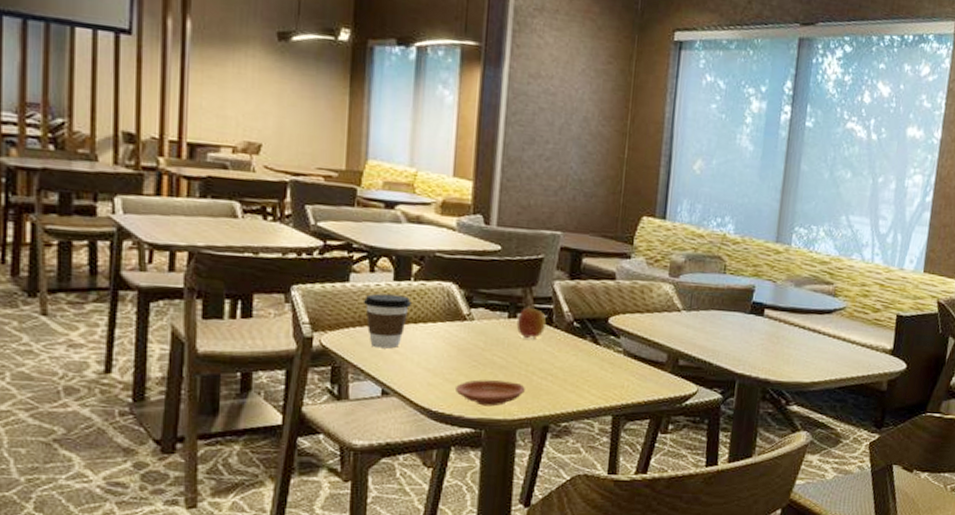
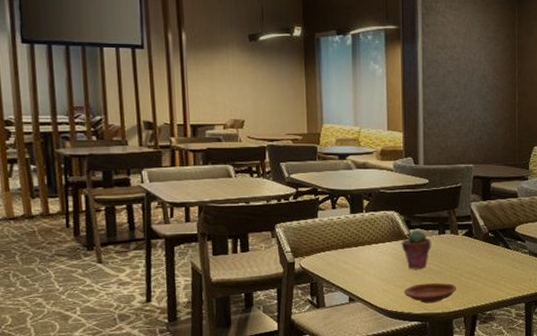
coffee cup: present [363,293,411,349] -> none [329,224,365,266]
potted succulent: none [457,309,498,361] -> present [401,229,431,269]
apple: present [516,307,546,338] -> none [445,224,467,248]

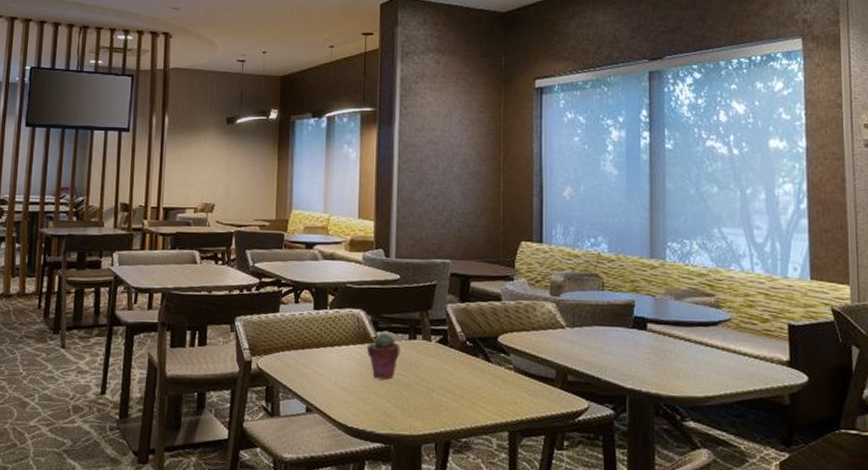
plate: present [404,283,456,304] -> none [367,397,427,423]

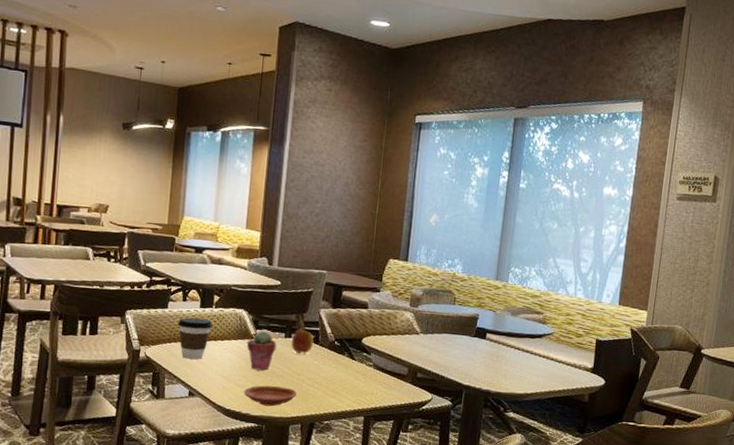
coffee cup: none [290,321,328,370] -> present [177,317,213,360]
plate: none [367,397,427,423] -> present [244,385,297,407]
apple: none [416,329,442,358] -> present [291,329,314,354]

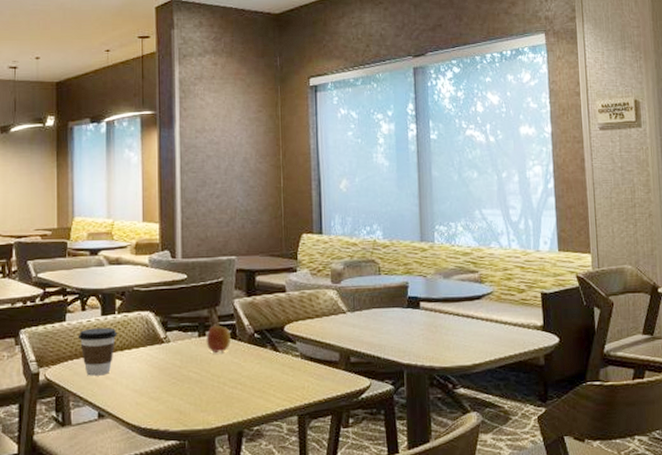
plate: present [244,385,297,407] -> none [160,394,219,419]
potted succulent: present [246,330,277,371] -> none [156,332,190,378]

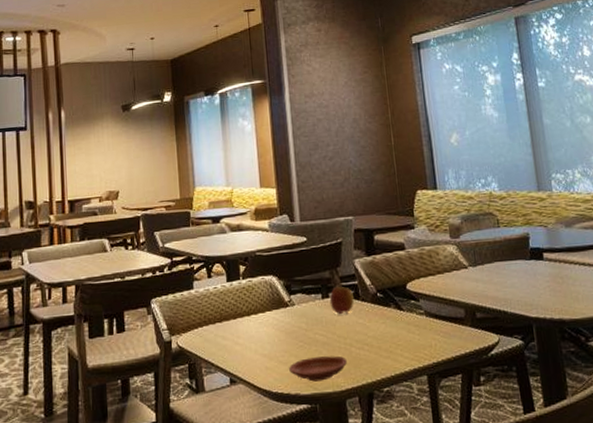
coffee cup: present [77,327,117,376] -> none [205,293,243,342]
plate: none [160,394,219,419] -> present [289,355,347,382]

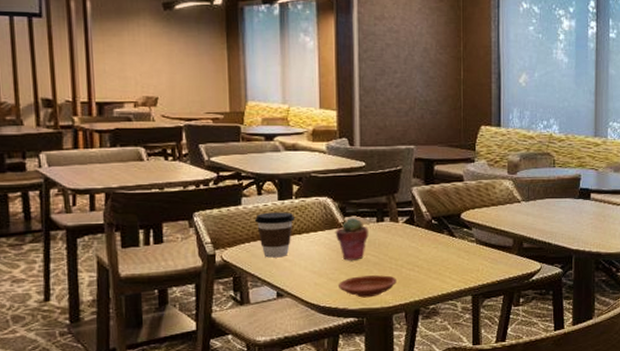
coffee cup: none [205,293,243,342] -> present [254,212,295,258]
potted succulent: none [282,294,315,341] -> present [335,217,369,260]
apple: present [329,286,354,314] -> none [384,211,408,237]

